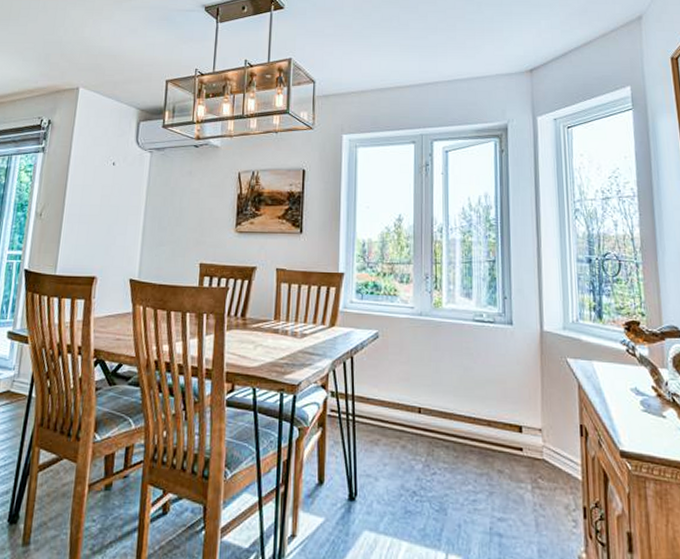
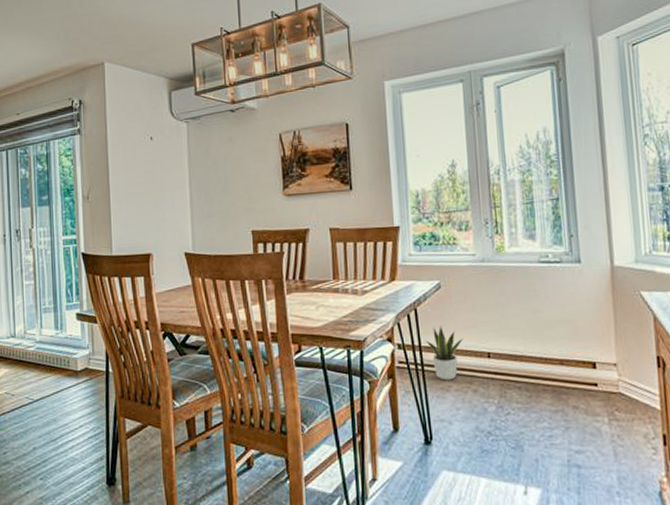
potted plant: none [359,376,397,434] -> present [426,325,464,381]

